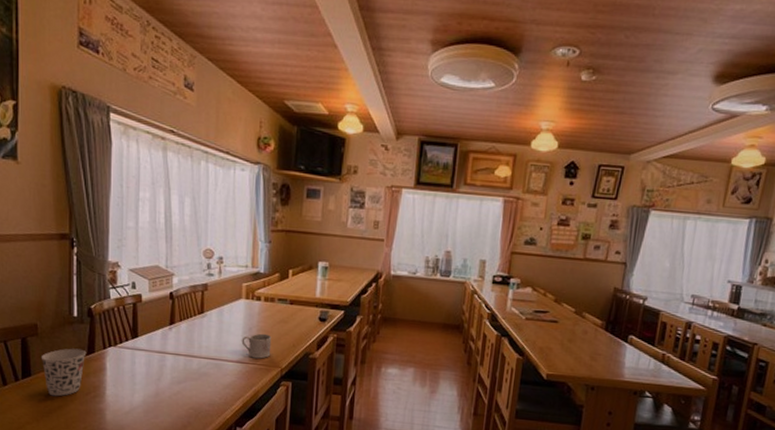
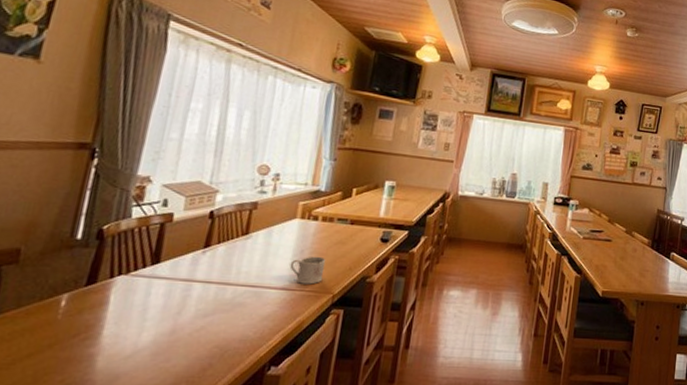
cup: present [41,348,87,397] -> none [14,278,85,342]

